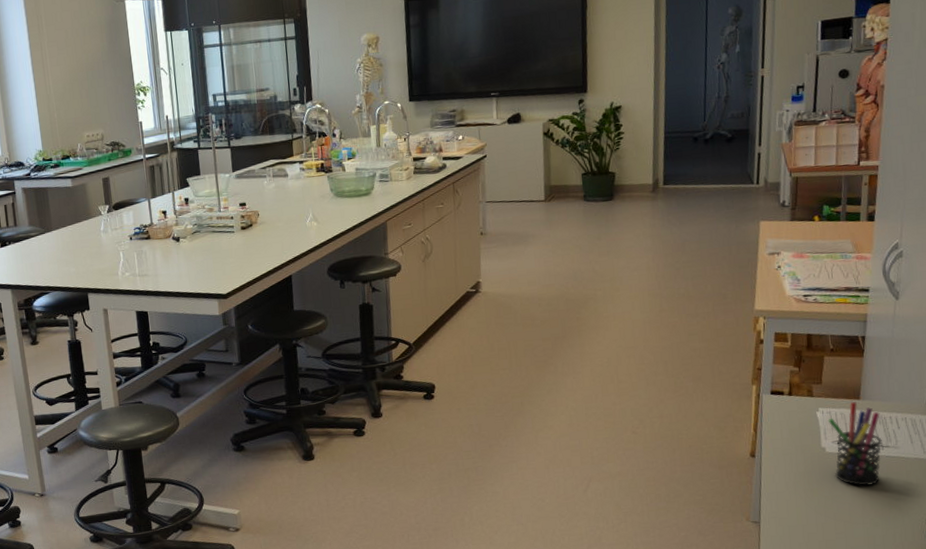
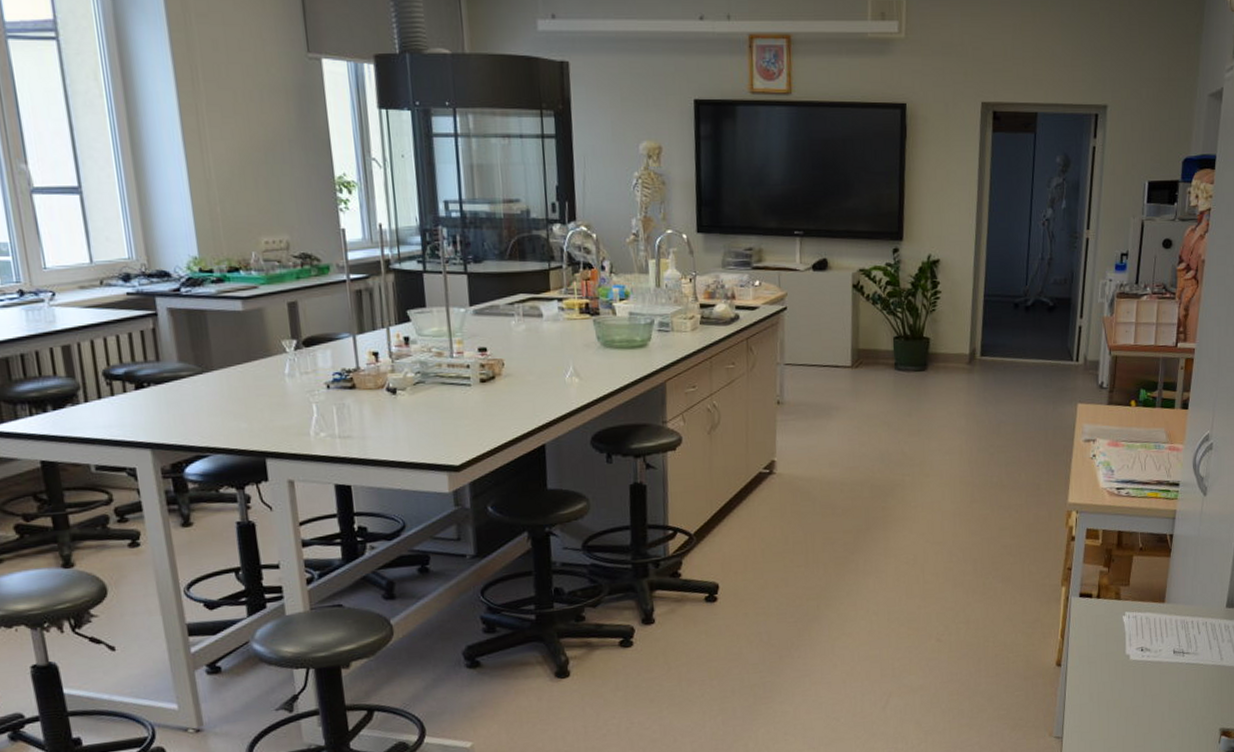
pen holder: present [827,401,882,486] -> none [1133,605,1183,695]

